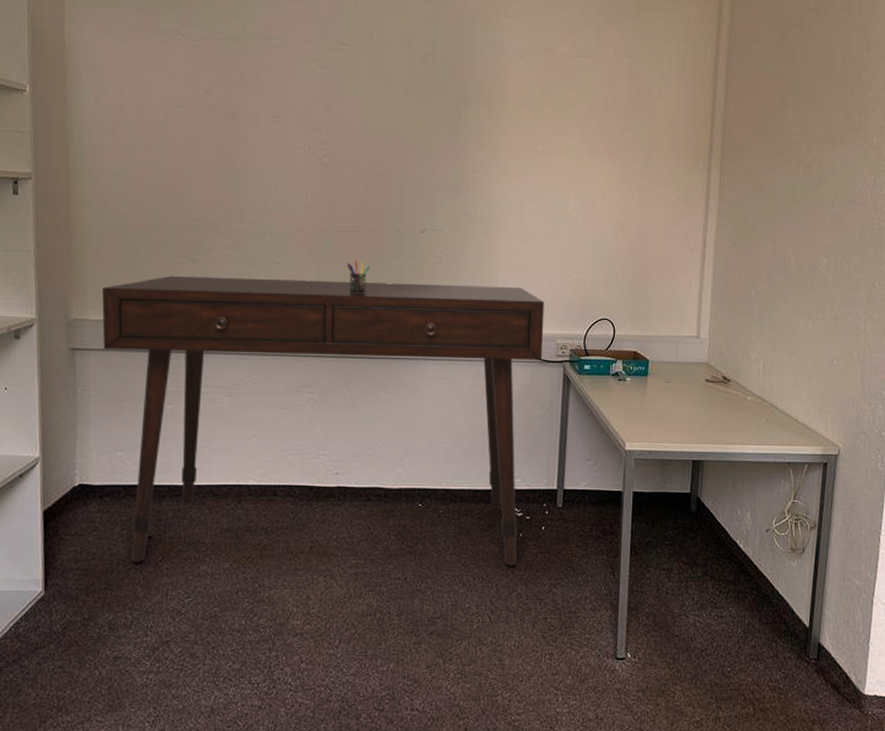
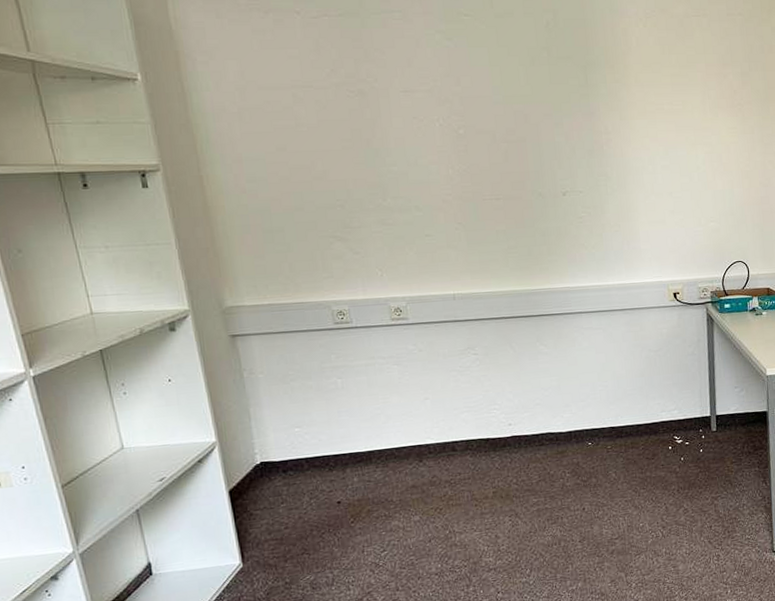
desk: present [101,275,544,567] -> none [253,239,687,527]
pen holder: present [346,260,371,294] -> none [494,226,518,258]

